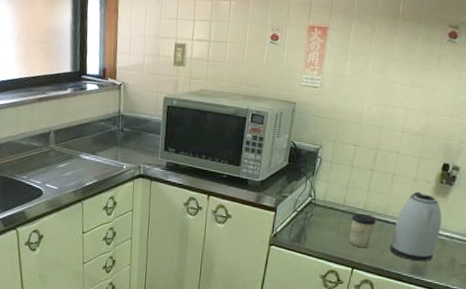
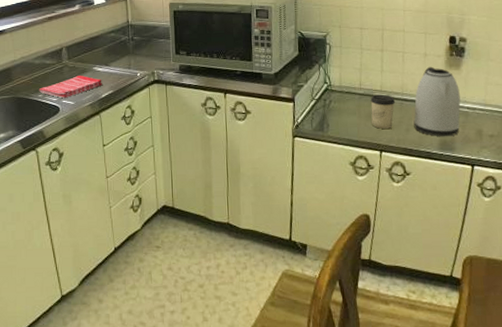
dish towel: none [23,161,88,183] -> present [38,76,102,99]

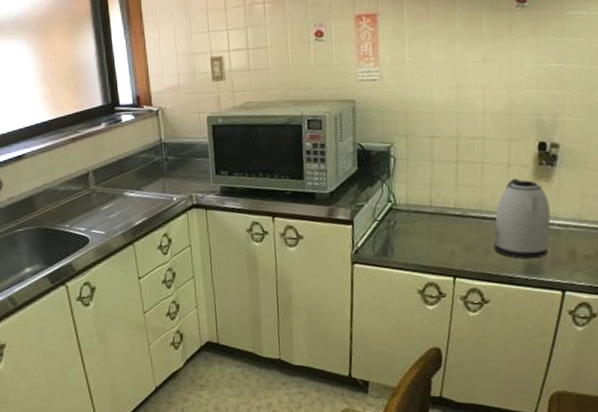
dish towel: present [38,76,102,99] -> none [65,202,135,228]
cup: present [370,94,396,129] -> none [442,212,473,252]

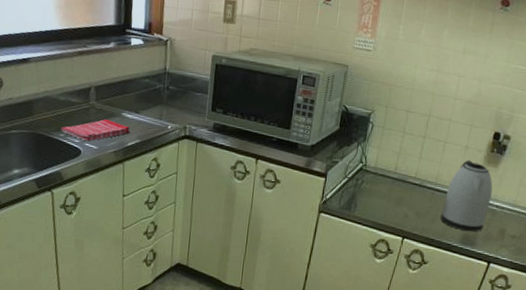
dish towel: none [65,202,135,228] -> present [60,119,130,142]

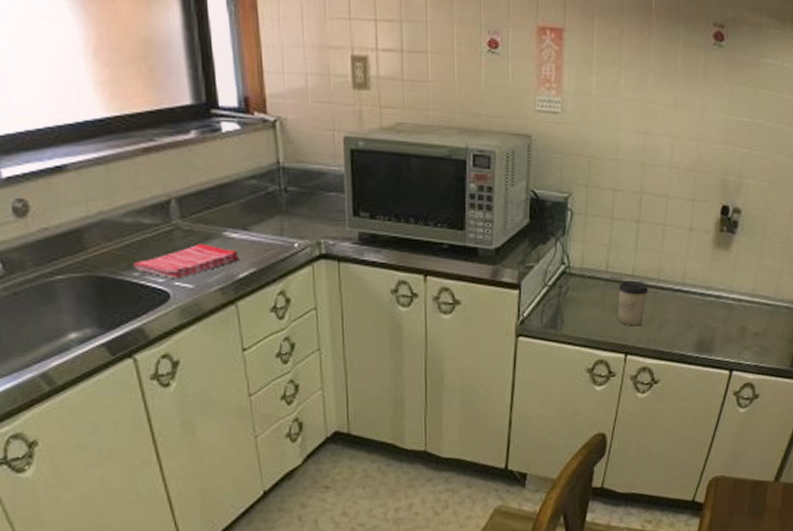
cup: none [399,181,428,217] -> present [618,280,649,325]
kettle: present [440,160,493,232] -> none [668,244,726,336]

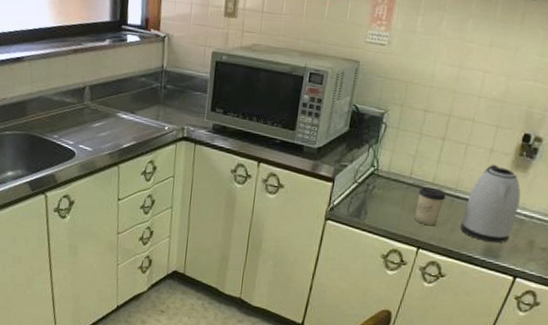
dish towel: present [132,244,239,279] -> none [54,120,125,143]
kettle: none [668,244,726,336] -> present [460,164,521,243]

